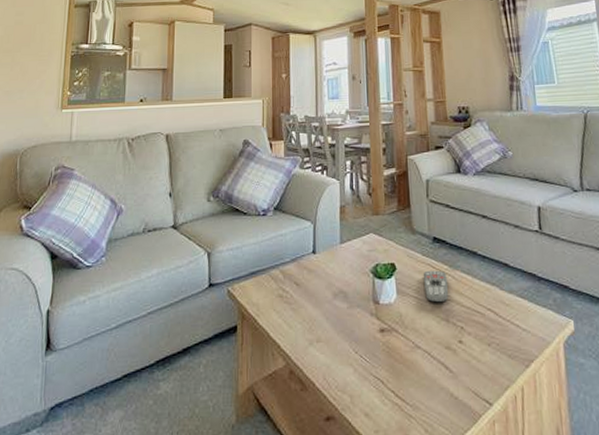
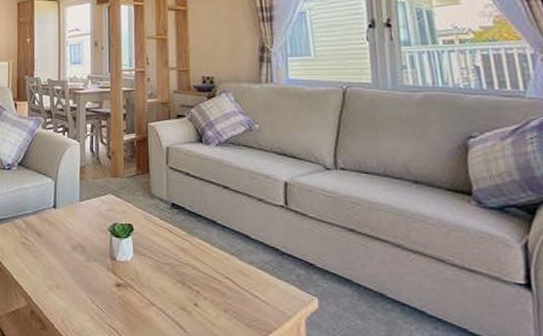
remote control: present [423,270,448,303] -> none [160,234,186,266]

